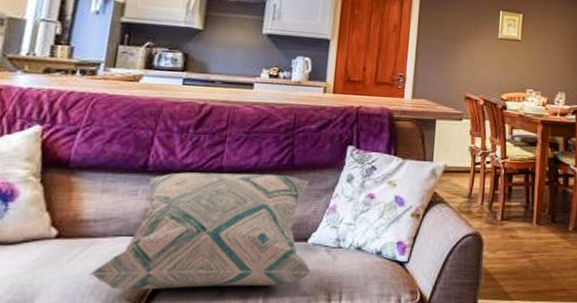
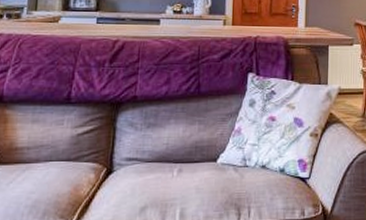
decorative pillow: present [89,172,313,290] -> none [26,101,223,209]

